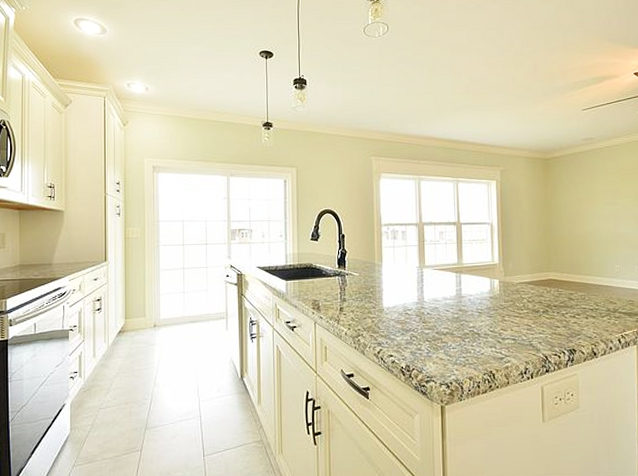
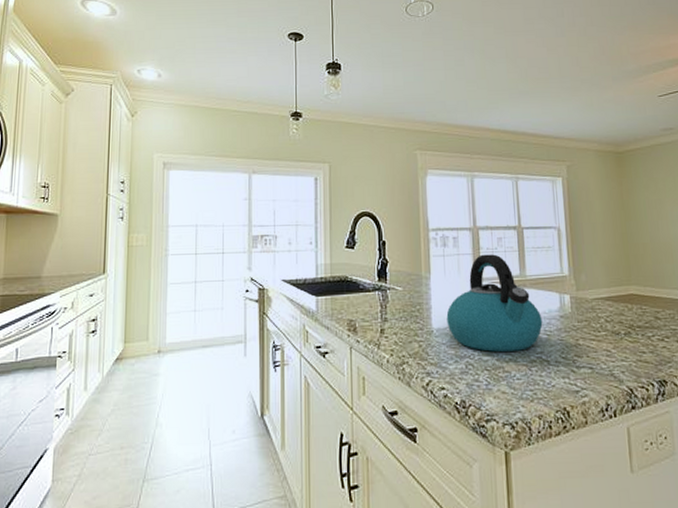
kettle: none [395,245,475,326] -> present [446,254,543,352]

